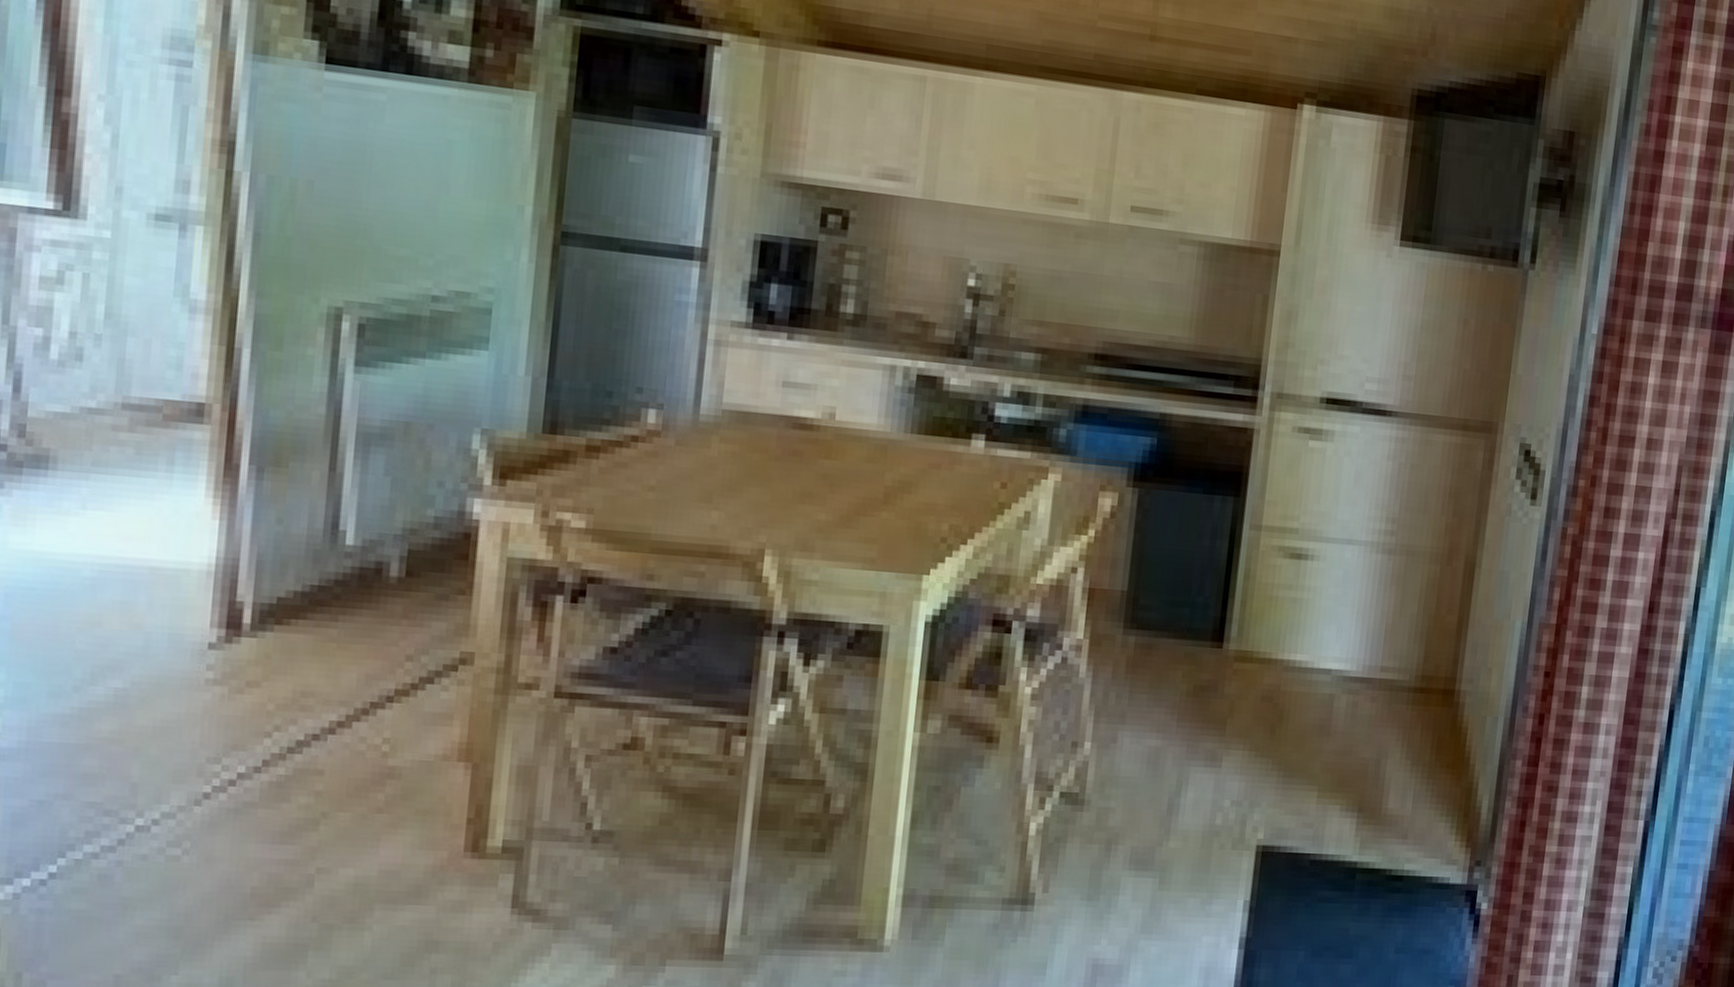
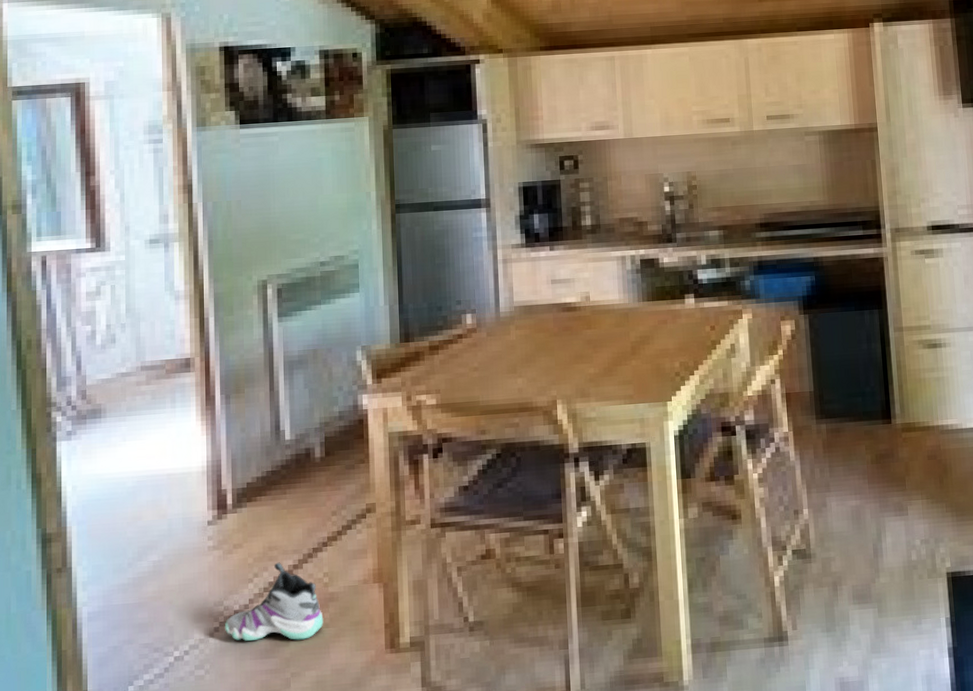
sneaker: none [220,715,376,825] -> present [225,562,324,642]

